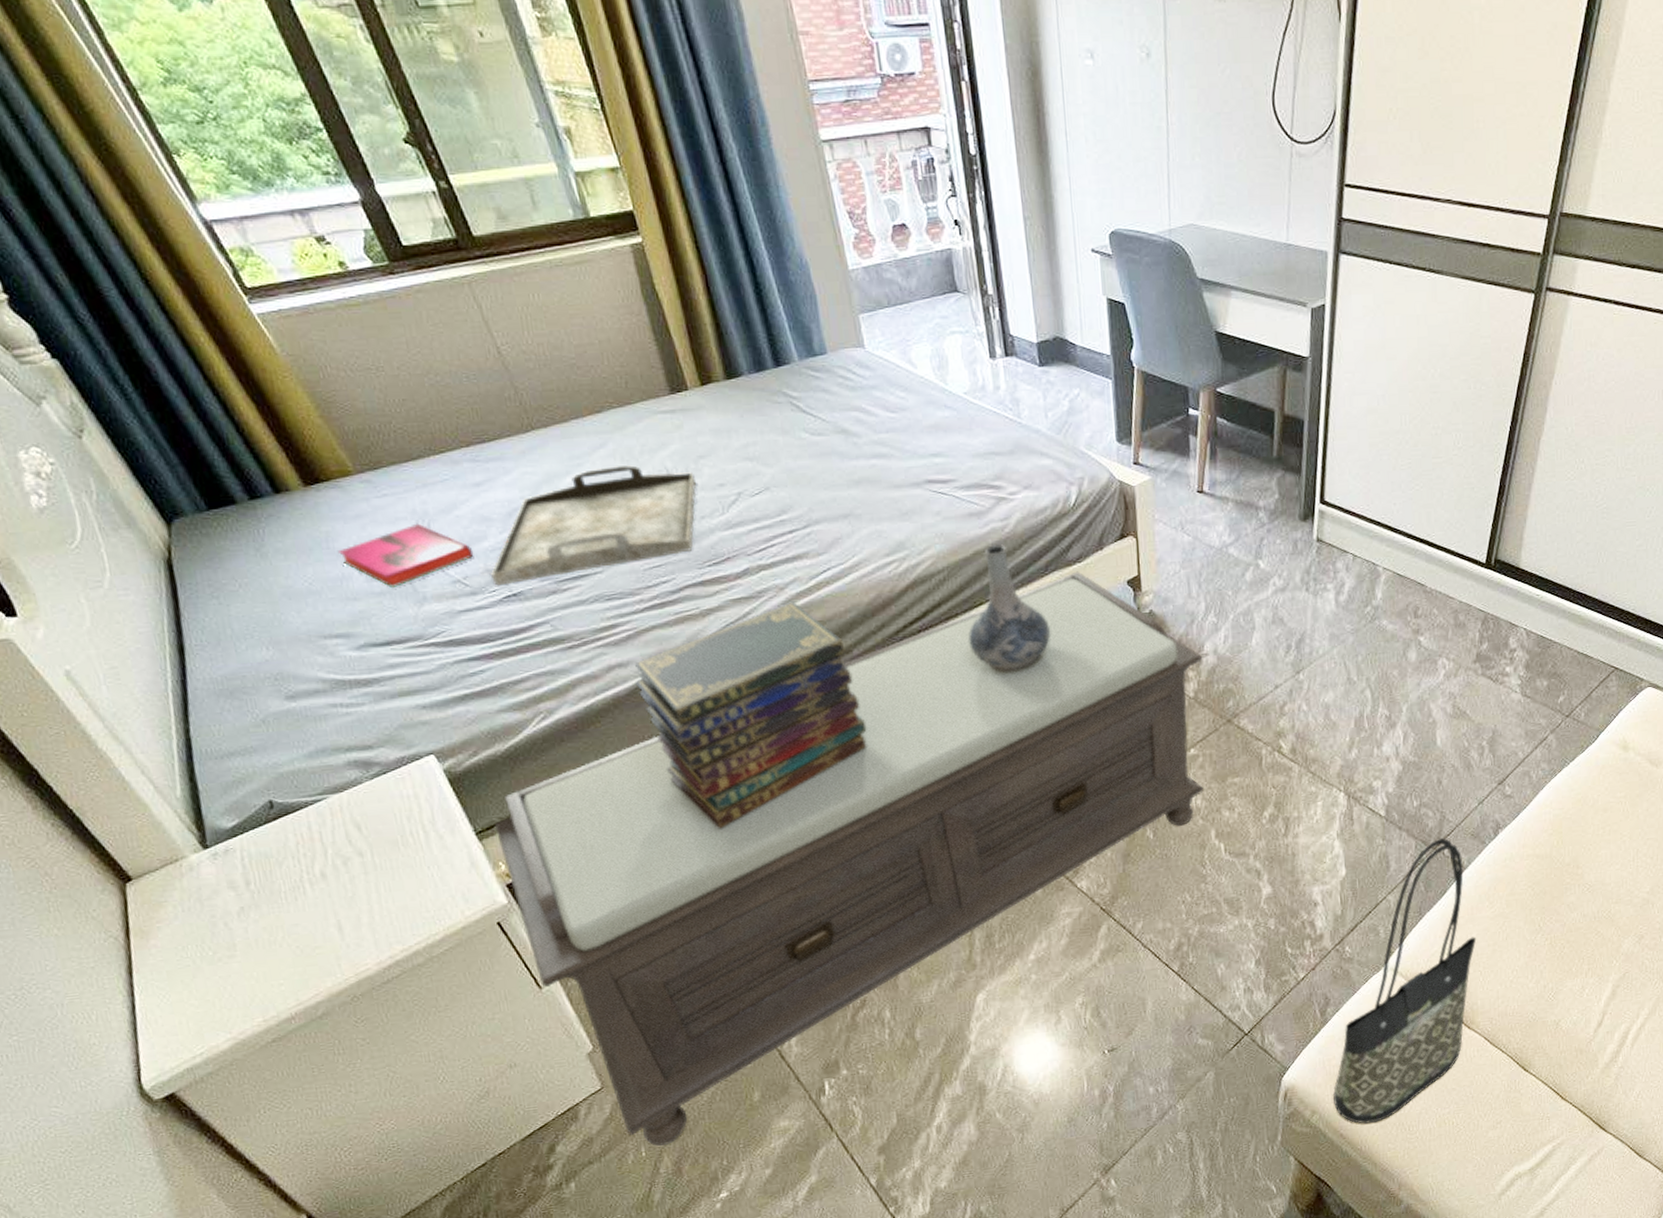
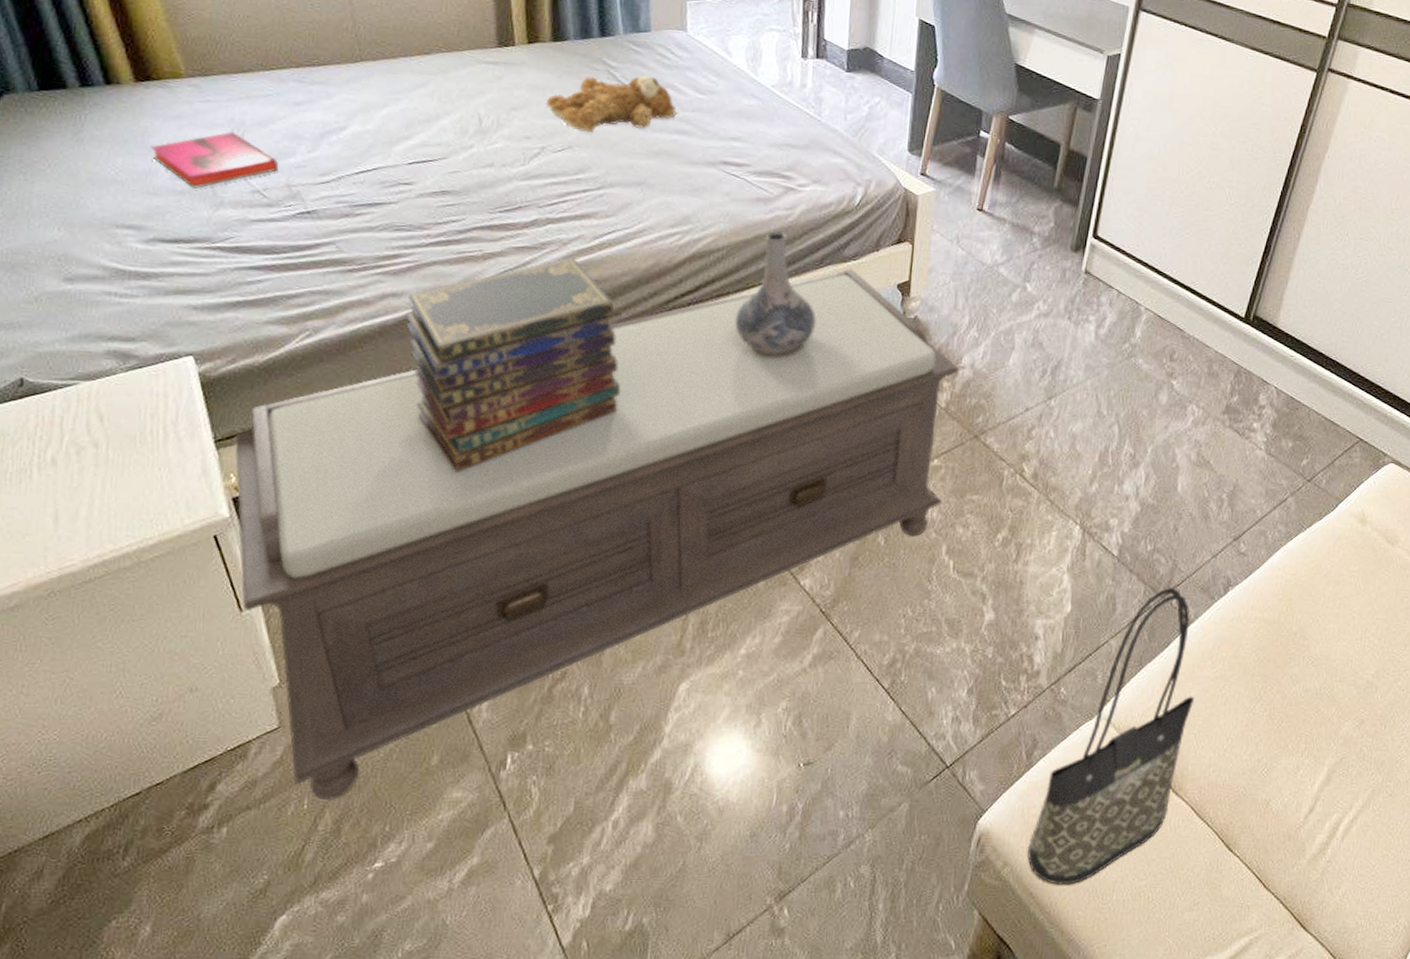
serving tray: present [491,465,697,586] -> none [290,105,504,202]
teddy bear: none [732,401,870,471] -> present [545,75,677,133]

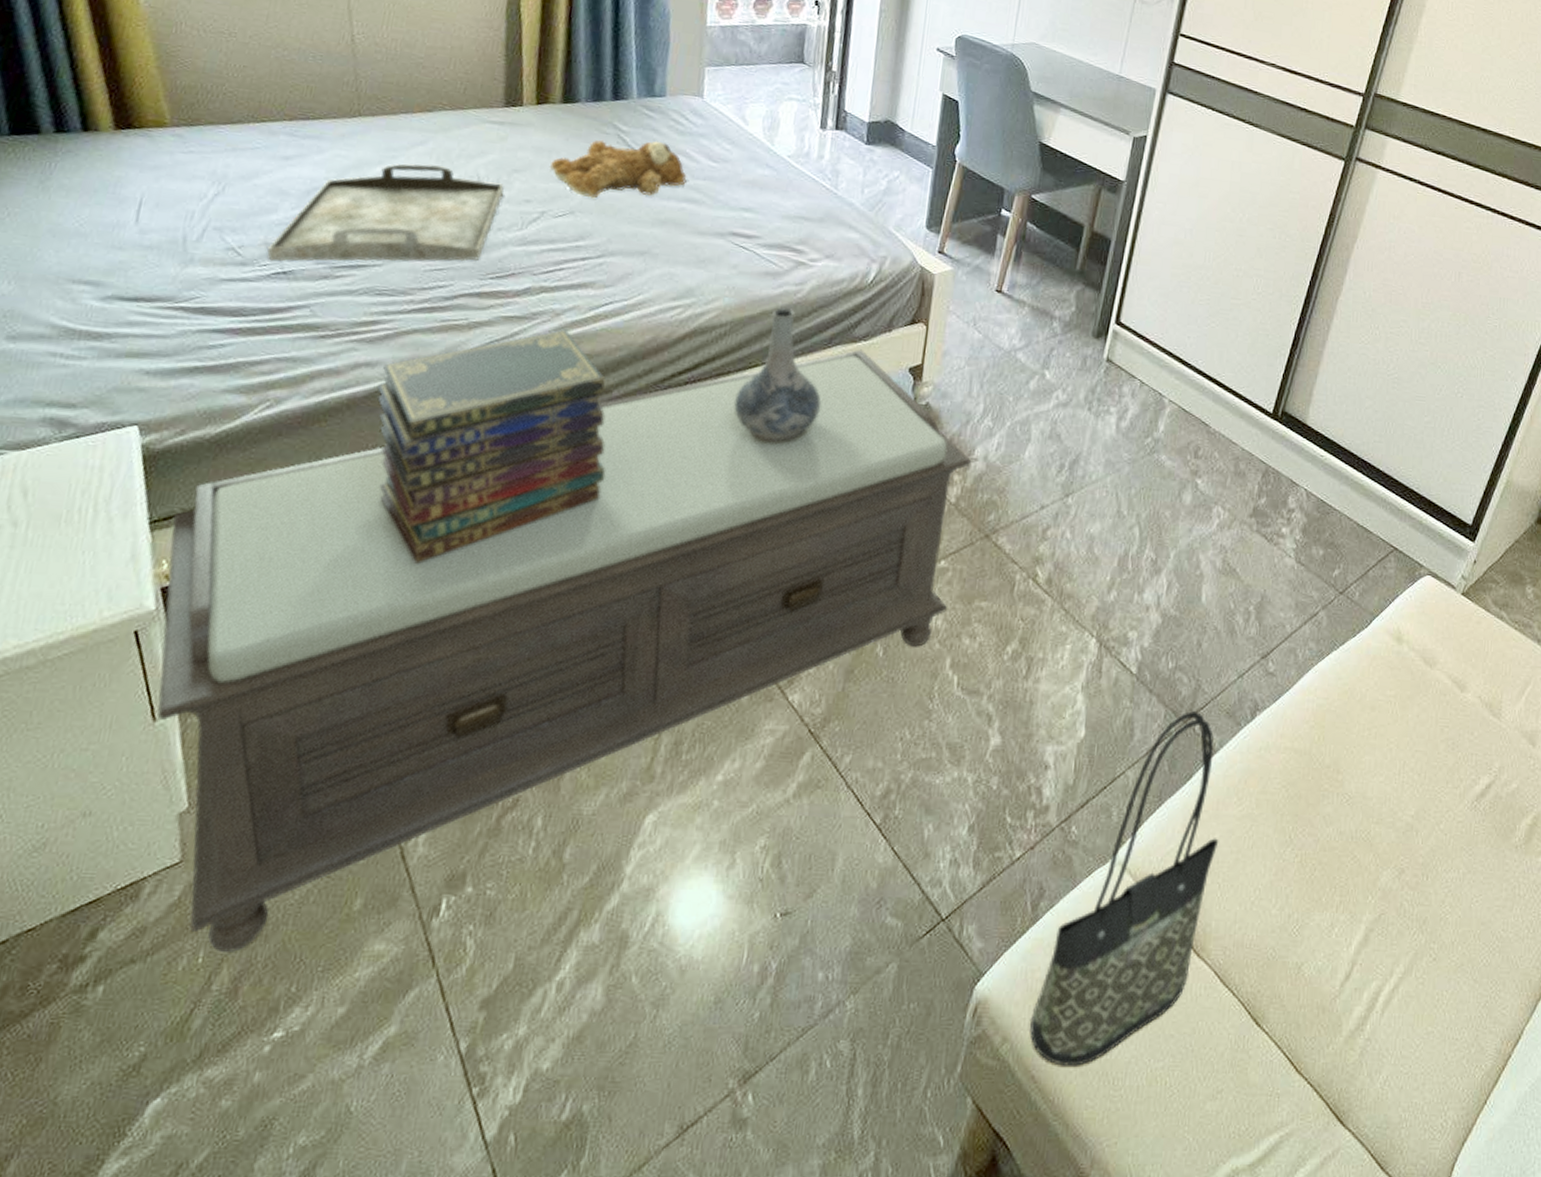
hardback book: present [150,131,279,189] -> none [121,184,259,244]
serving tray: none [290,105,504,202] -> present [267,163,504,262]

